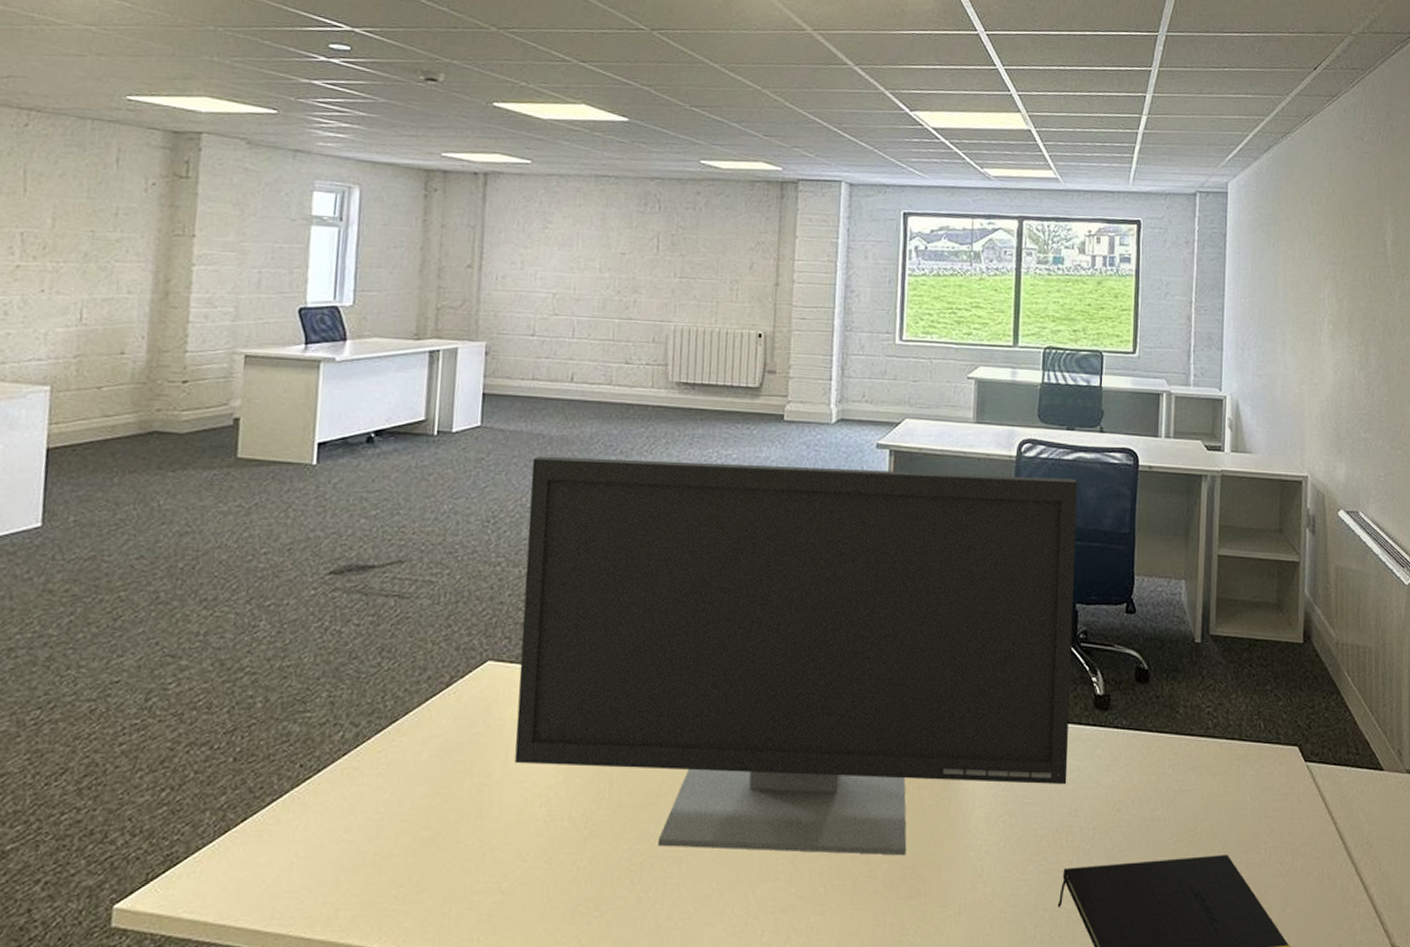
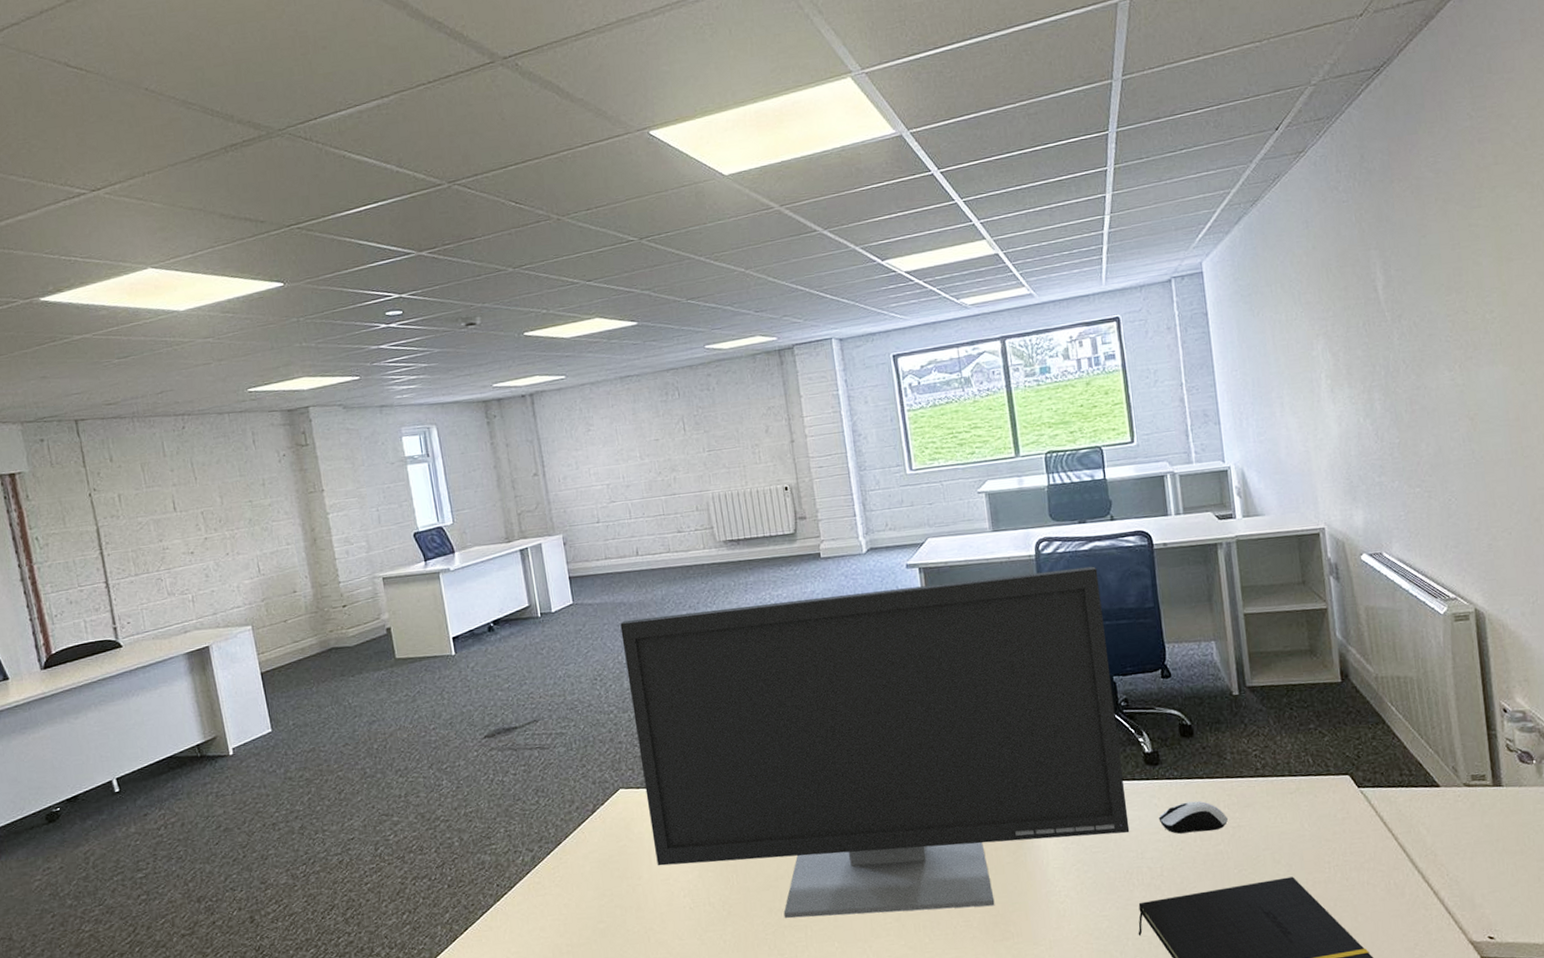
computer mouse: none [1099,756,1172,793] -> present [1158,800,1229,834]

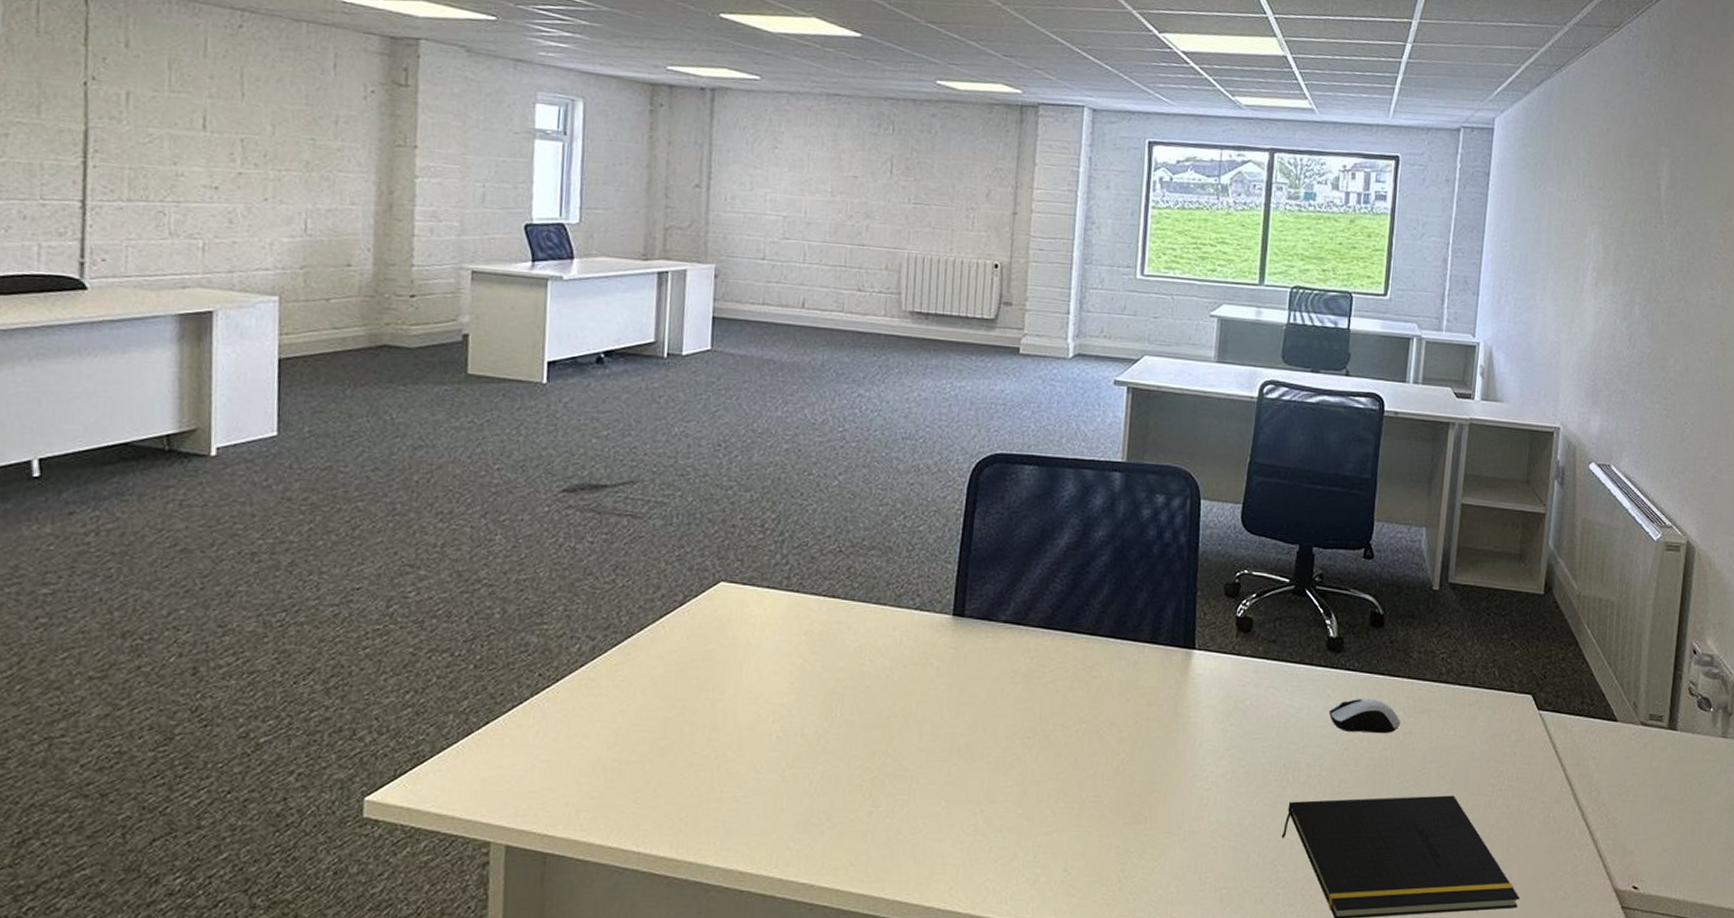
monitor: present [620,566,1130,918] -> none [748,381,1321,783]

